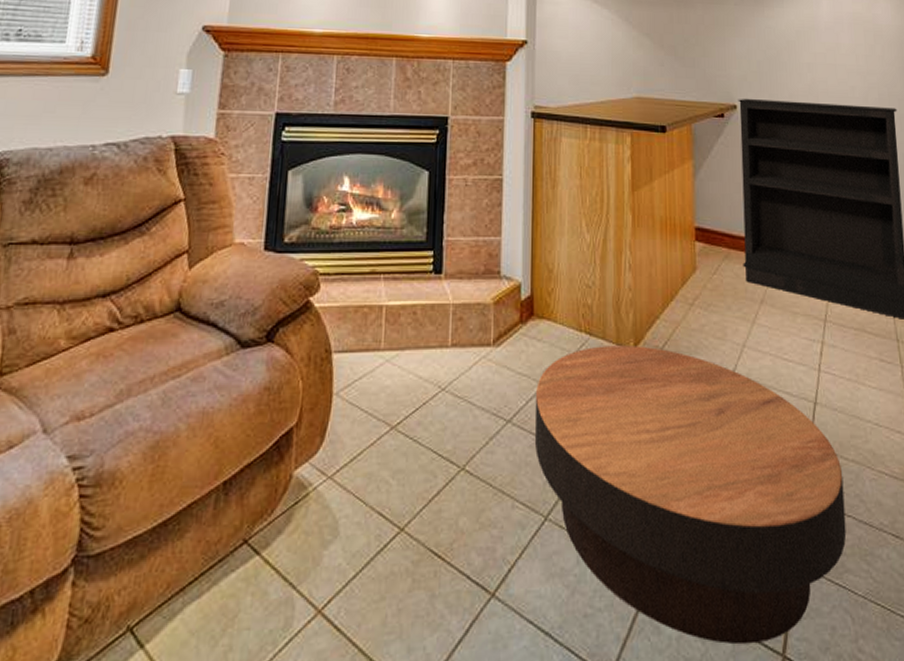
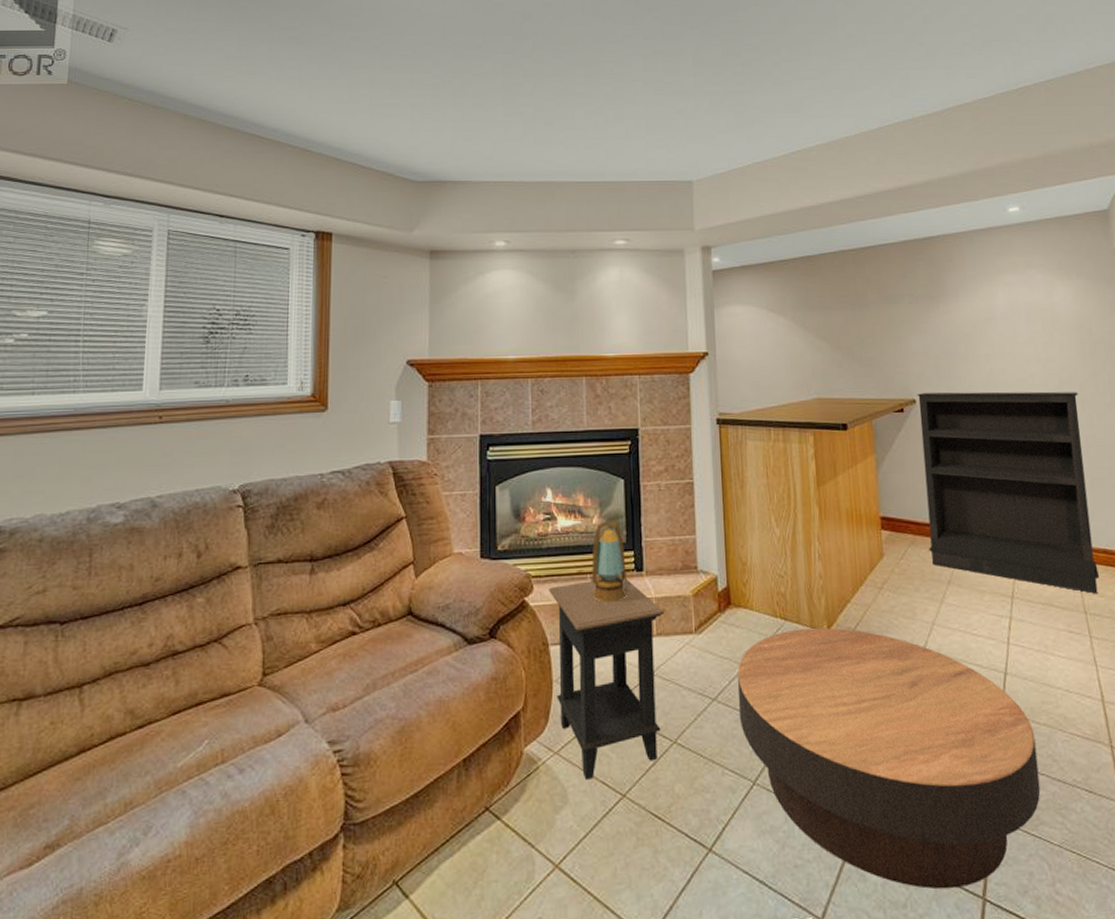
side table: none [336,277,462,510] -> present [549,575,665,780]
lantern: none [384,215,424,308] -> present [592,520,627,603]

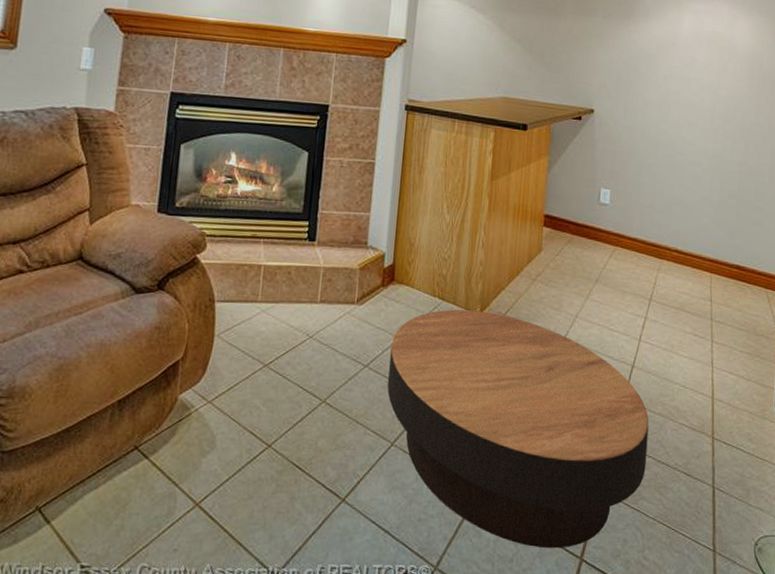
side table: present [549,575,665,780] -> none [216,243,331,429]
lantern: present [592,520,627,603] -> none [263,189,301,269]
bookshelf: present [917,391,1099,594] -> none [583,103,741,304]

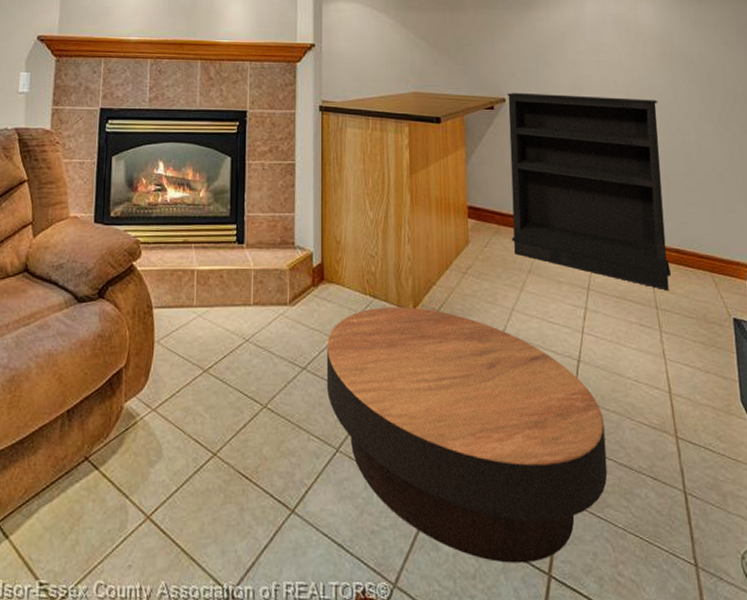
bookshelf: none [583,103,741,304] -> present [507,92,671,291]

